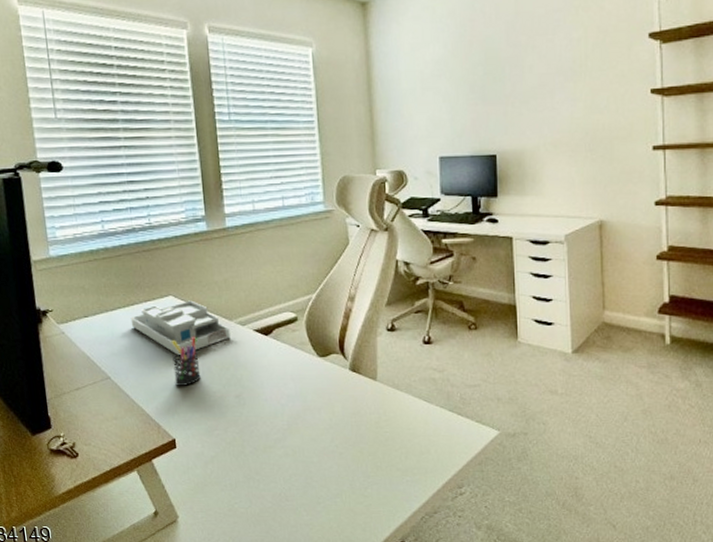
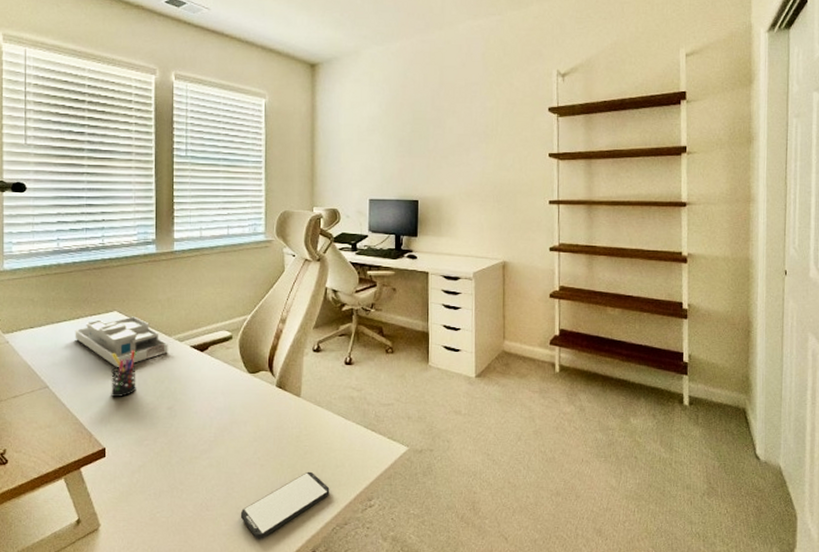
smartphone: none [321,459,416,529] -> present [240,471,330,539]

